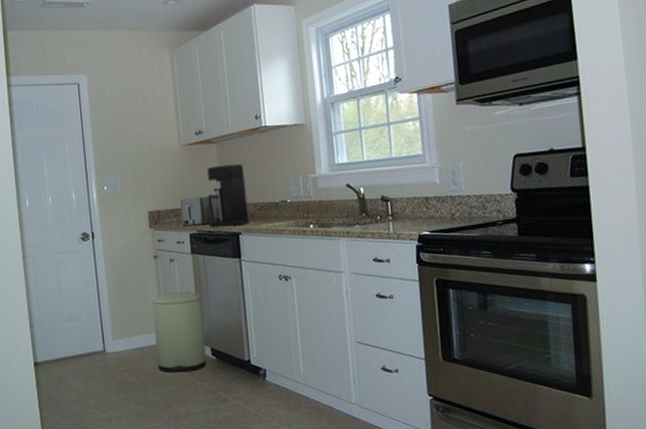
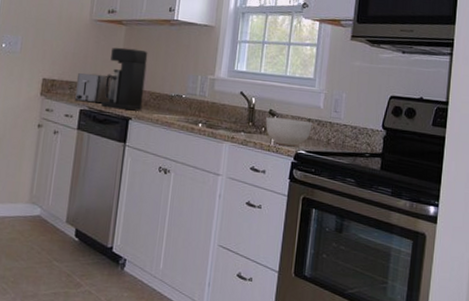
pedal bin: present [151,290,207,373] -> none [16,164,77,251]
bowl: none [378,199,432,231] -> present [265,117,312,147]

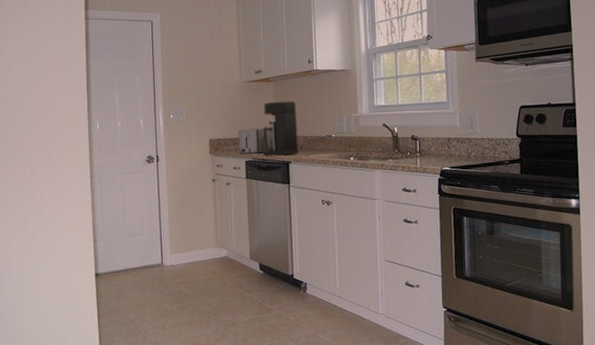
bowl: present [265,117,312,147] -> none [409,140,452,166]

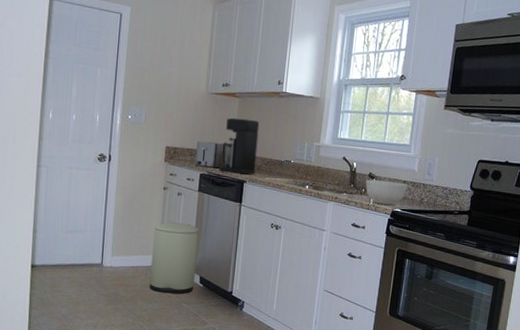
pedal bin: none [208,211,255,285] -> present [149,222,199,295]
bowl: none [409,140,452,166] -> present [365,179,408,206]

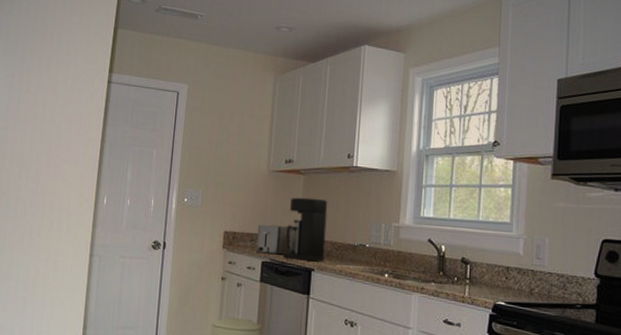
bowl: present [365,179,408,206] -> none [457,265,511,298]

